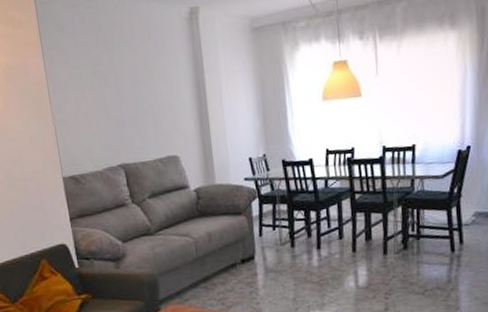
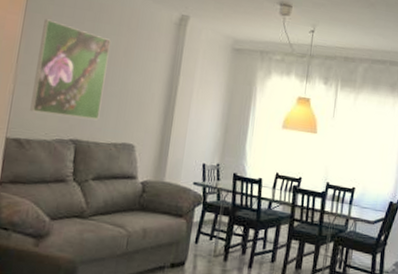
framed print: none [62,52,139,147] -> present [30,19,111,120]

